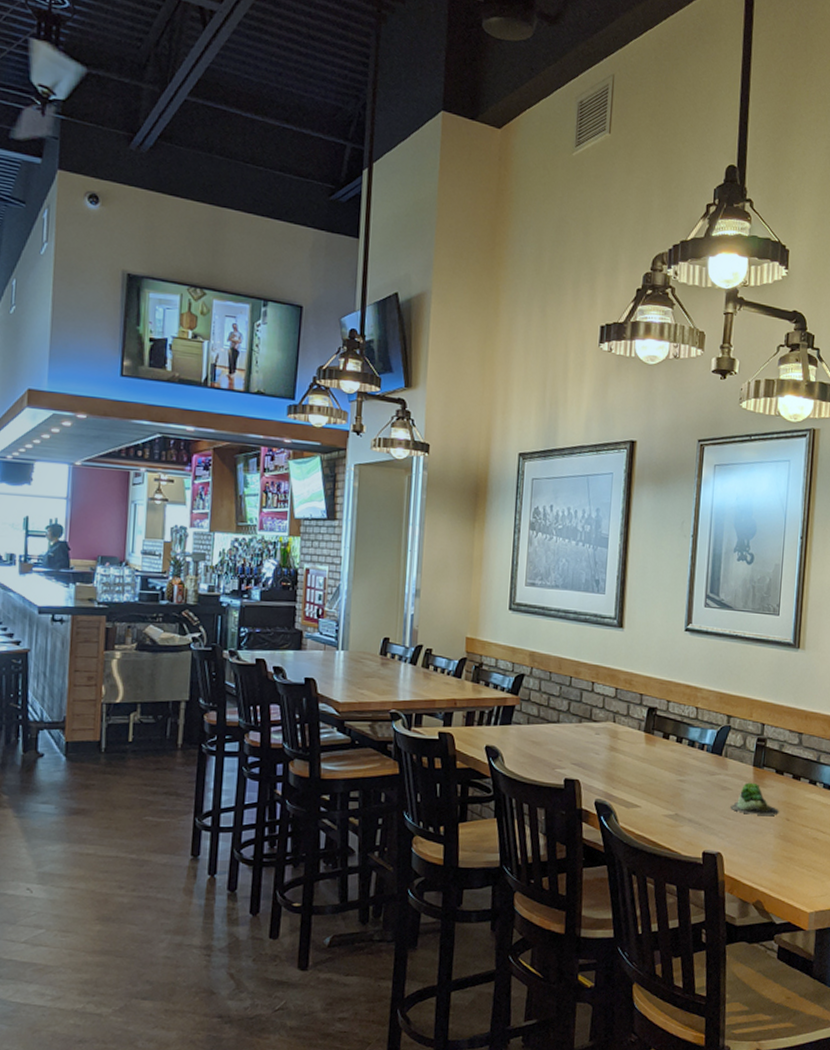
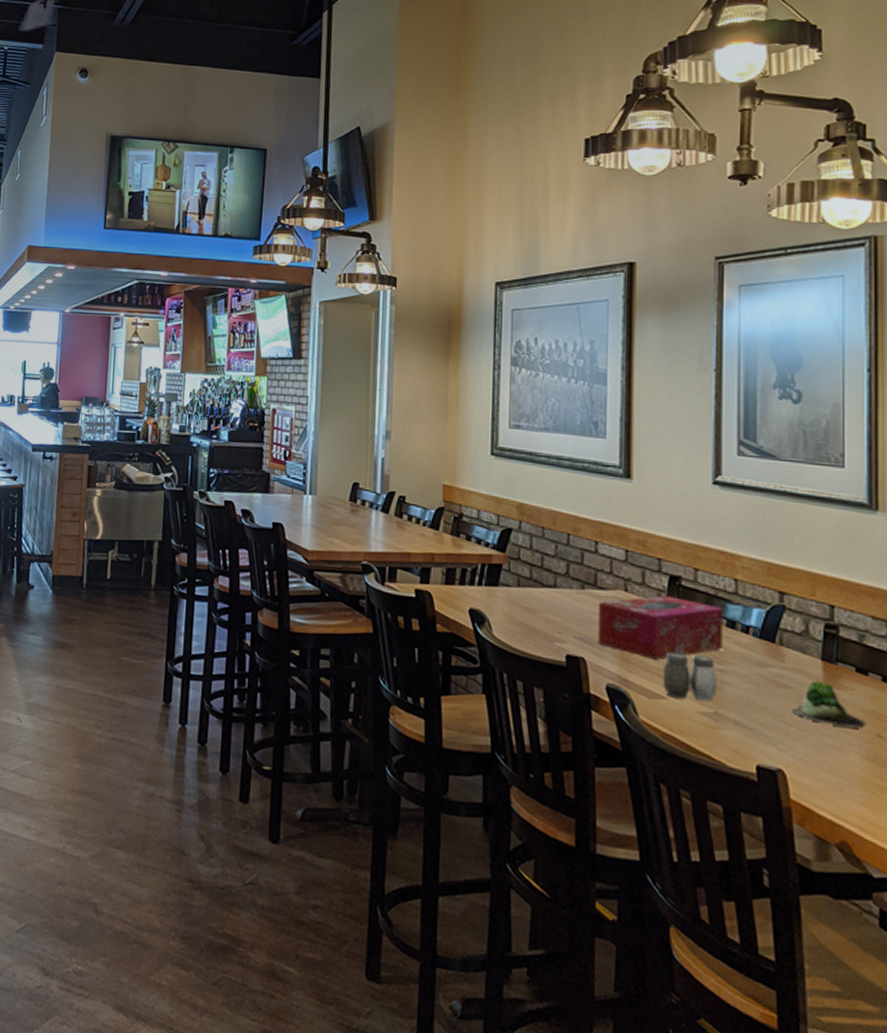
tissue box: none [591,724,686,777] -> present [597,595,723,660]
salt and pepper shaker: none [638,769,679,807] -> present [663,651,717,703]

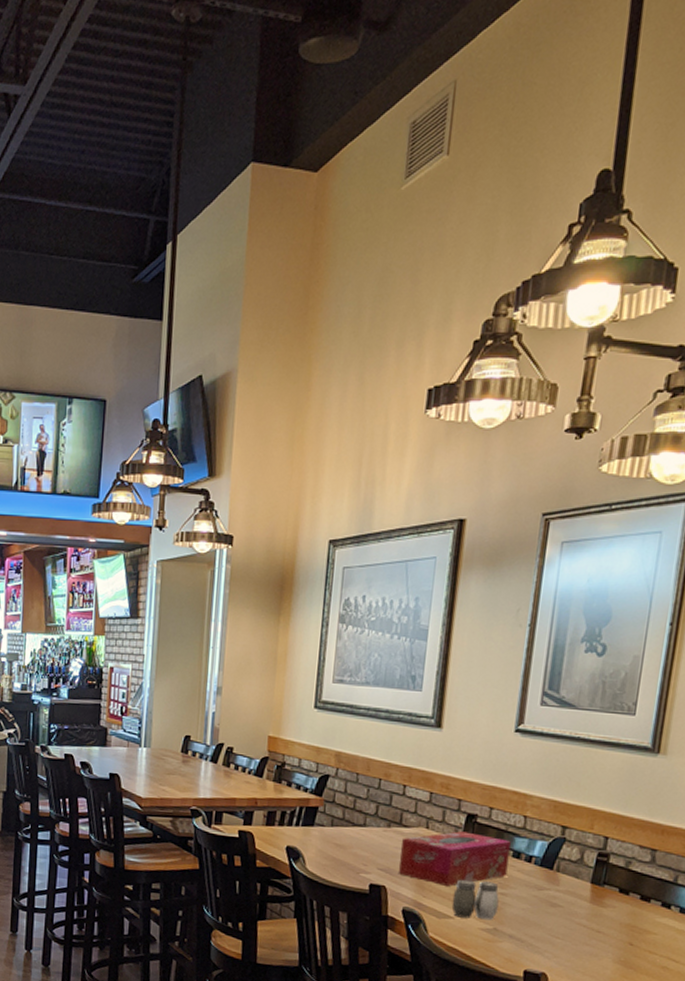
succulent plant: present [792,680,867,728] -> none [560,900,622,939]

